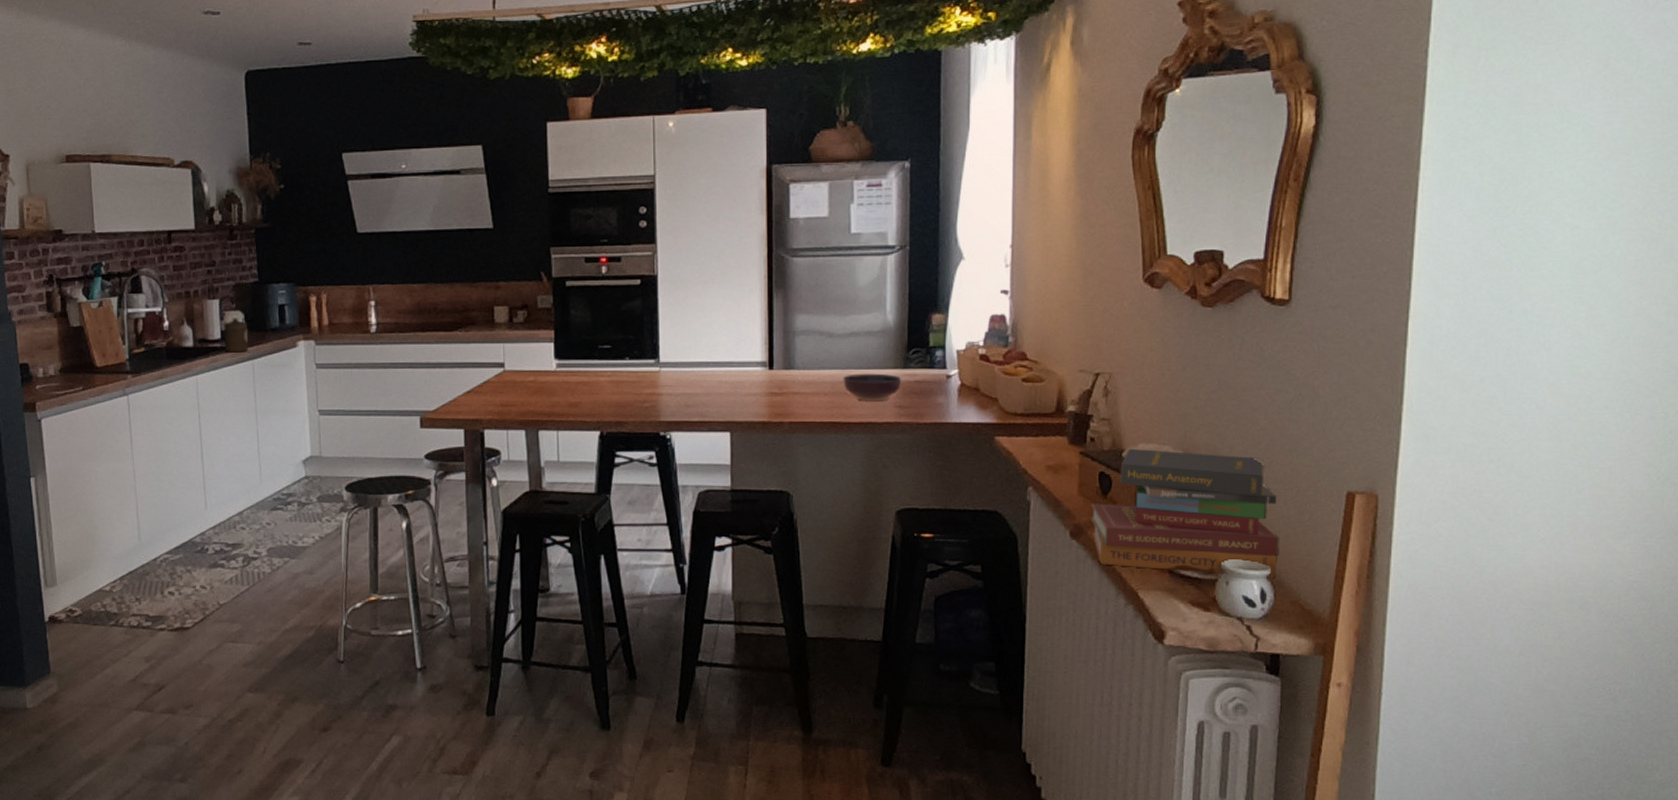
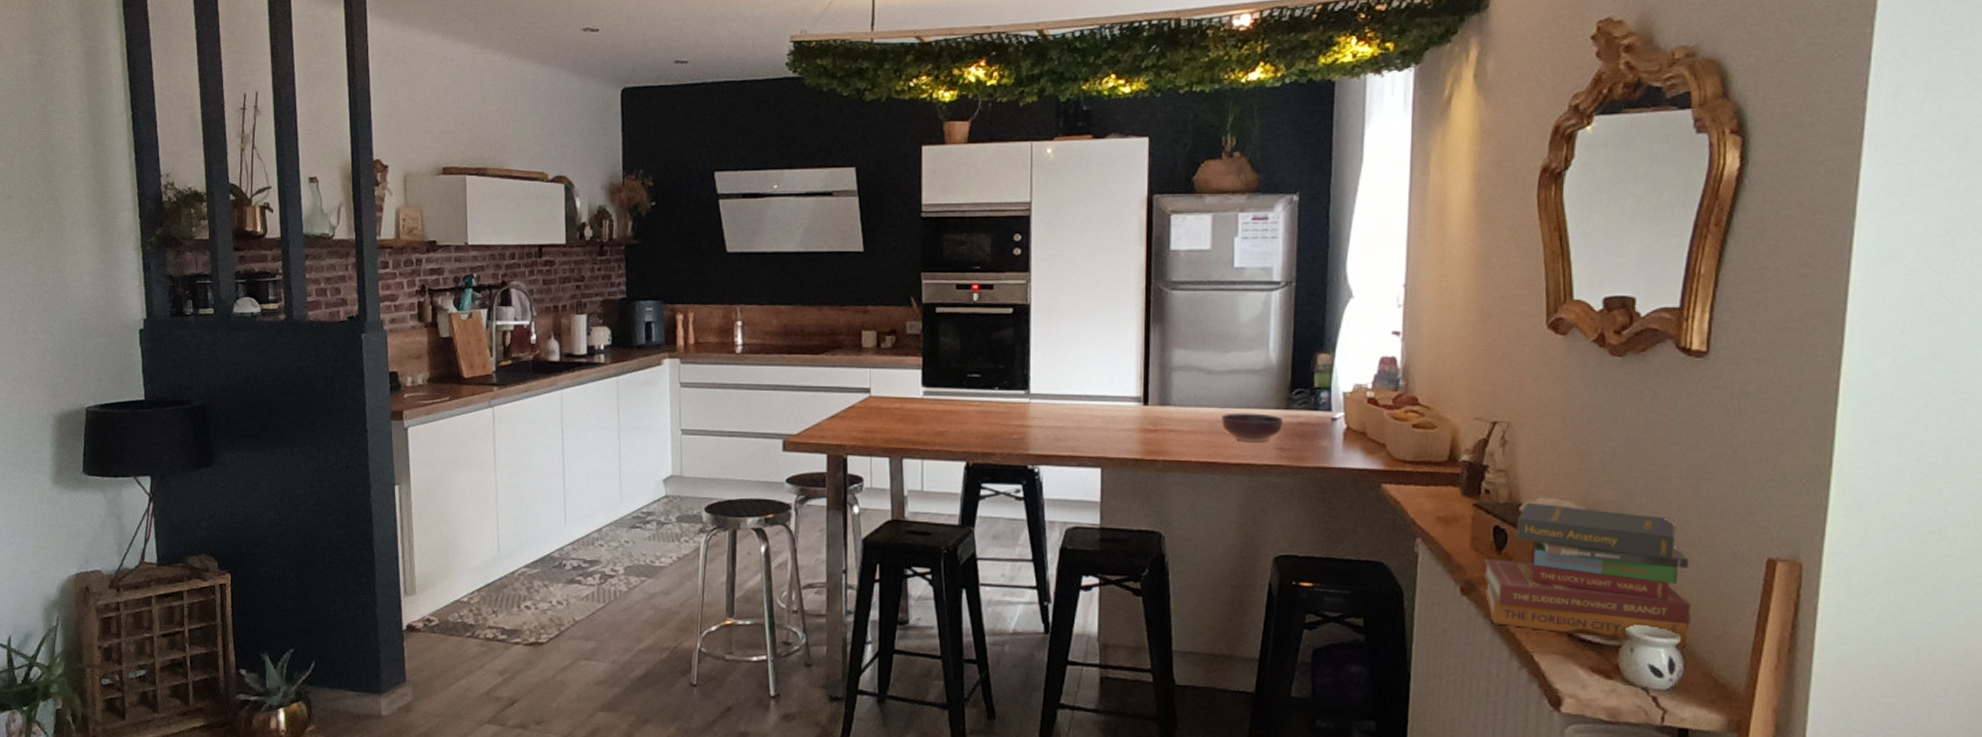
canister: present [223,318,249,353] -> none [589,333,614,369]

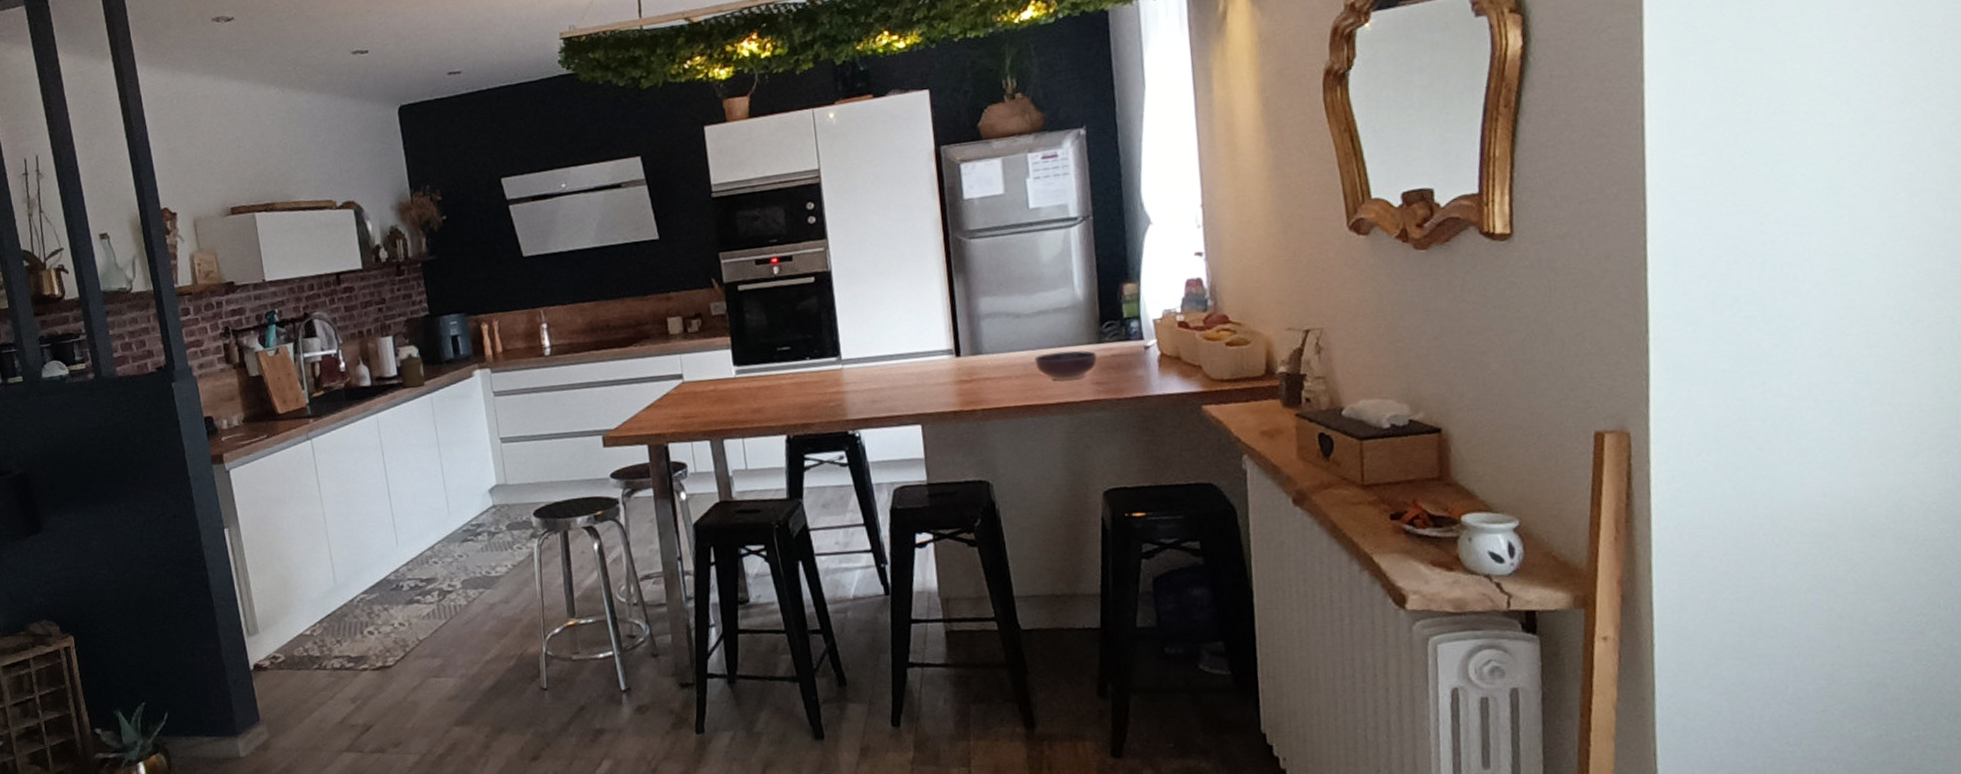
canister: none [589,333,614,369] -> present [399,353,426,389]
books: present [1483,502,1691,648] -> none [1312,403,1524,532]

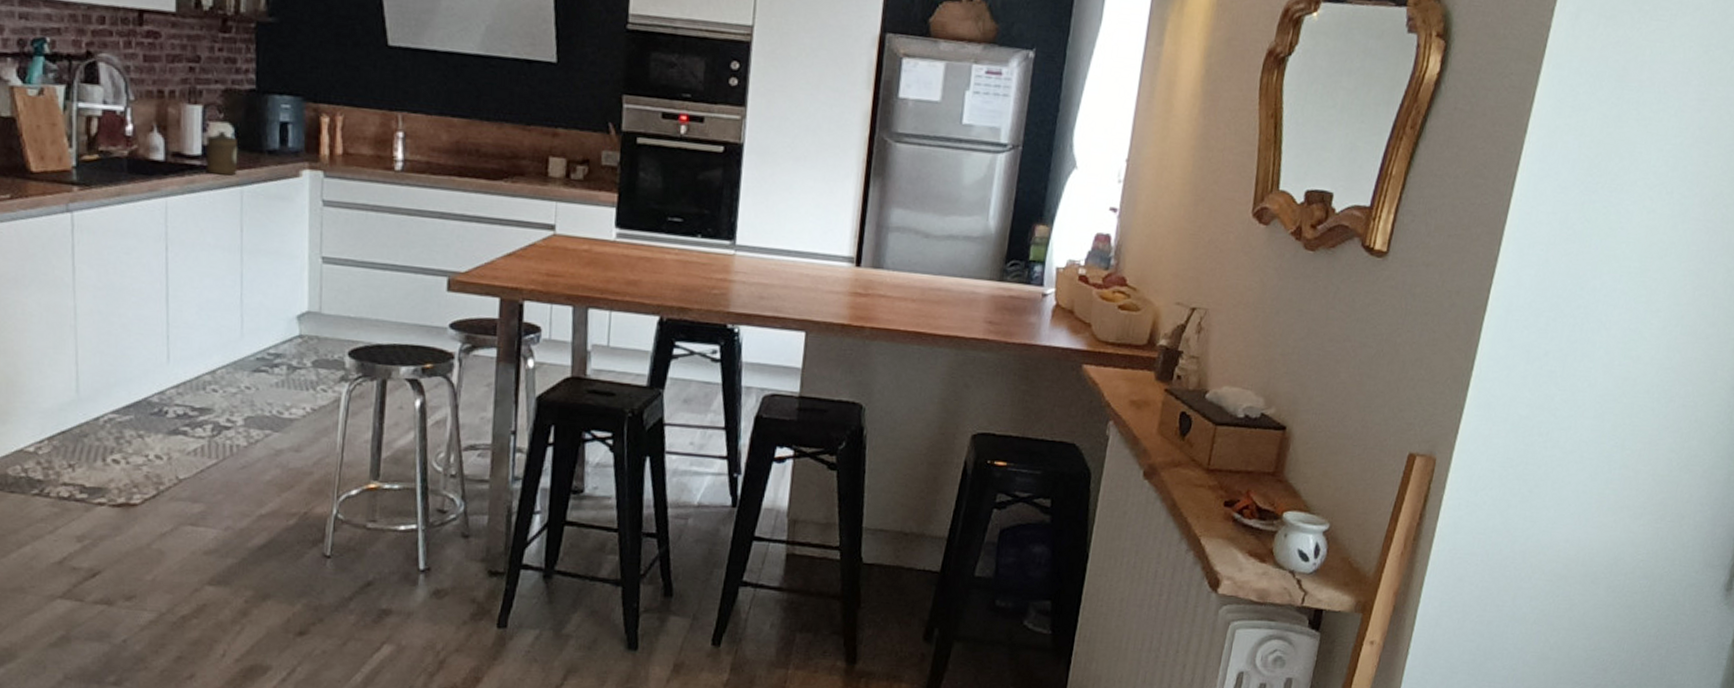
bowl: present [1034,350,1098,380] -> none [933,281,996,314]

